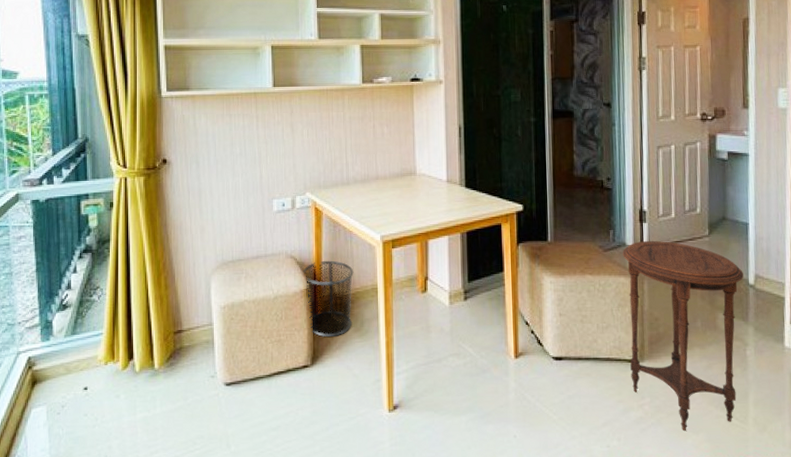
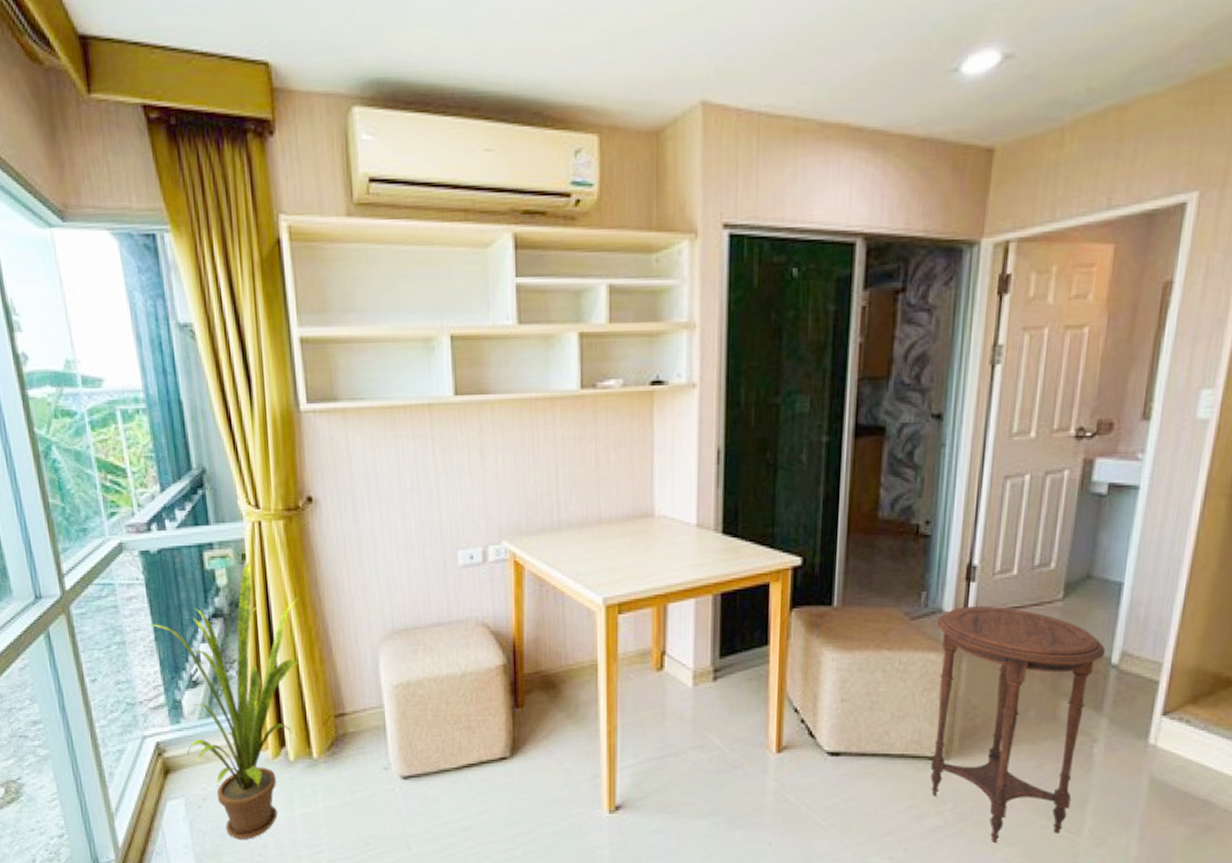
house plant: none [32,208,152,442] -> present [148,561,300,839]
waste bin: present [301,260,354,338] -> none [497,629,566,725]

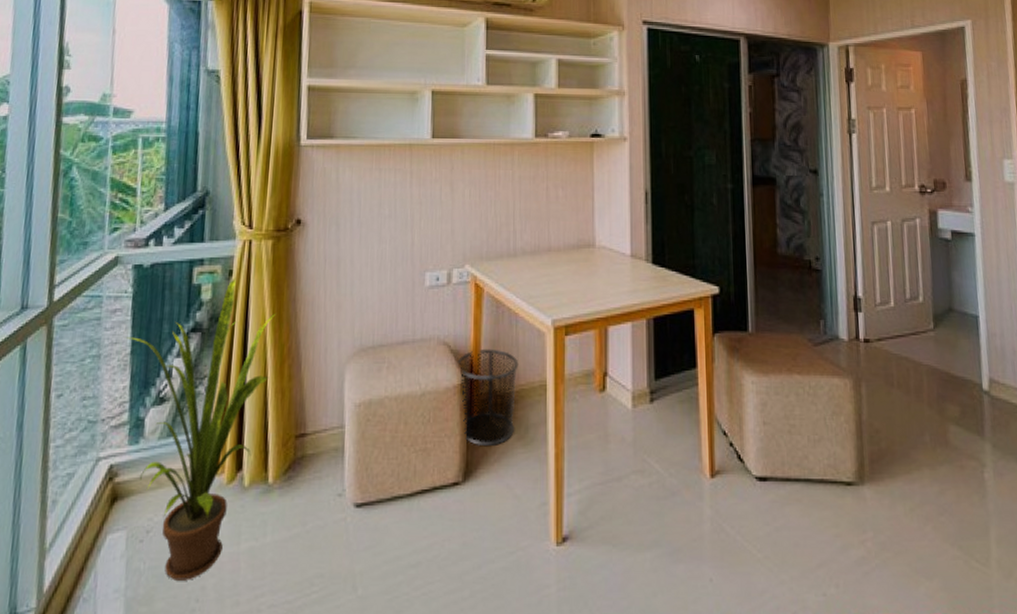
waste bin: none [497,629,566,725] -> present [456,349,519,447]
side table: present [930,605,1105,844] -> none [835,333,976,577]

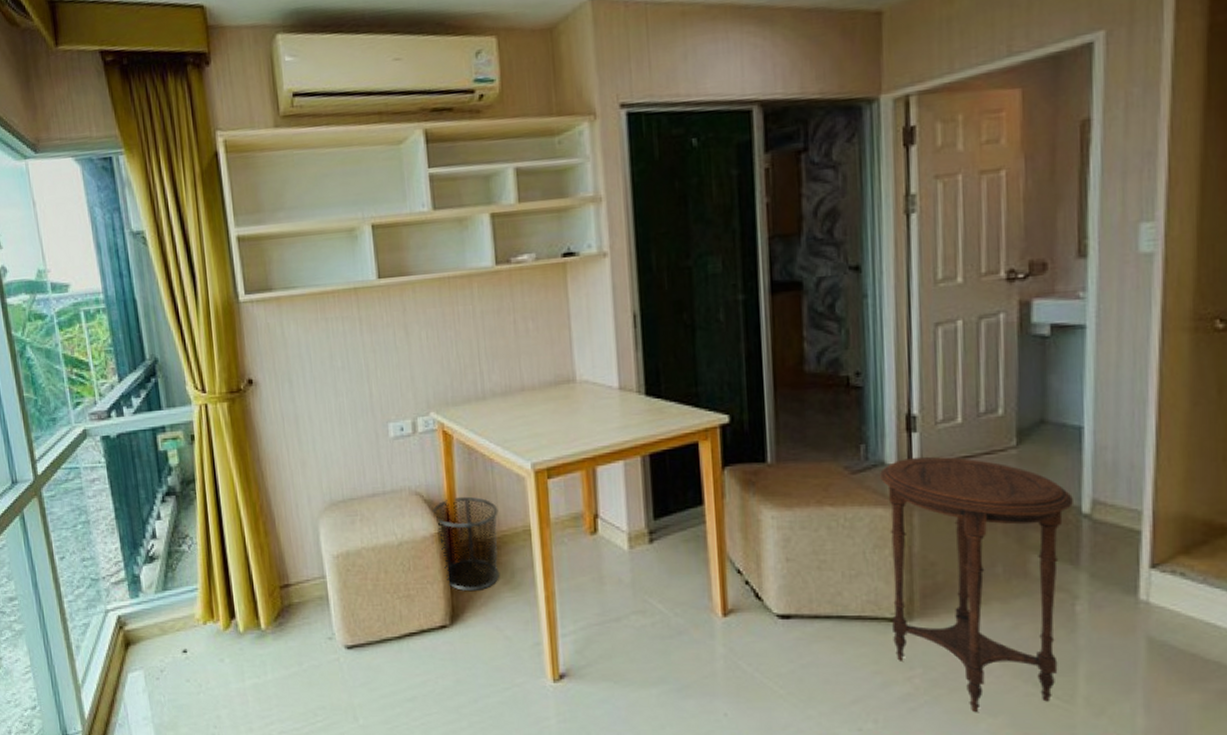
house plant: present [126,278,276,581] -> none [109,442,246,711]
side table: none [835,333,976,577] -> present [880,456,1073,713]

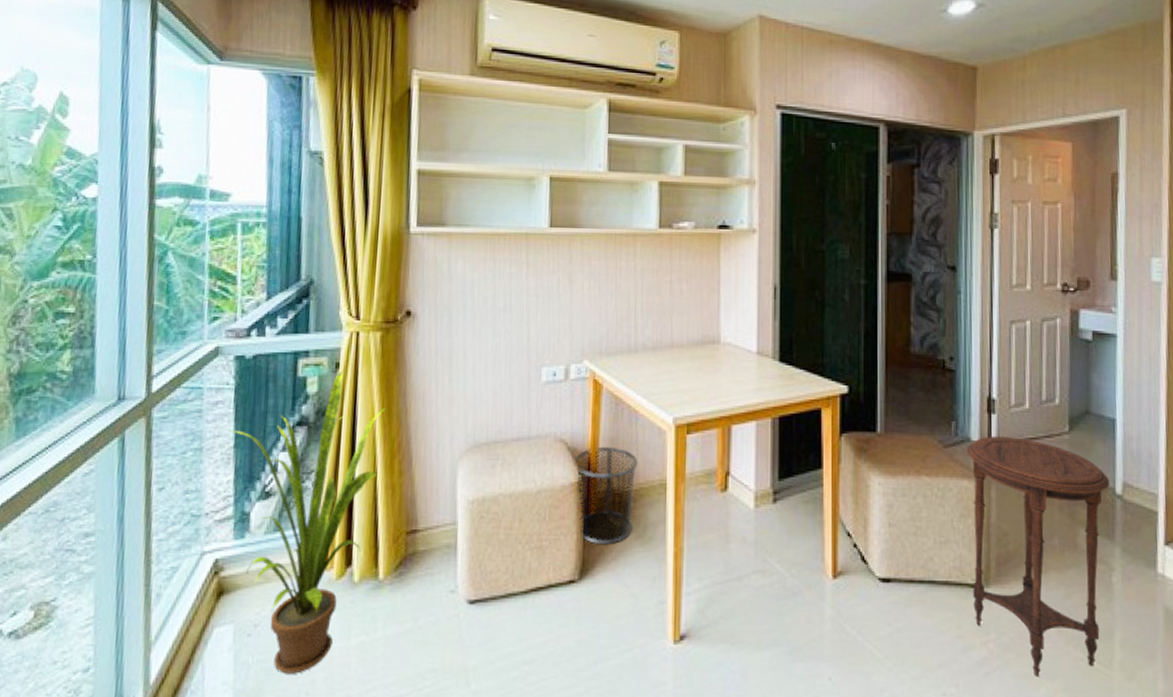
house plant: none [109,442,246,711] -> present [229,370,386,674]

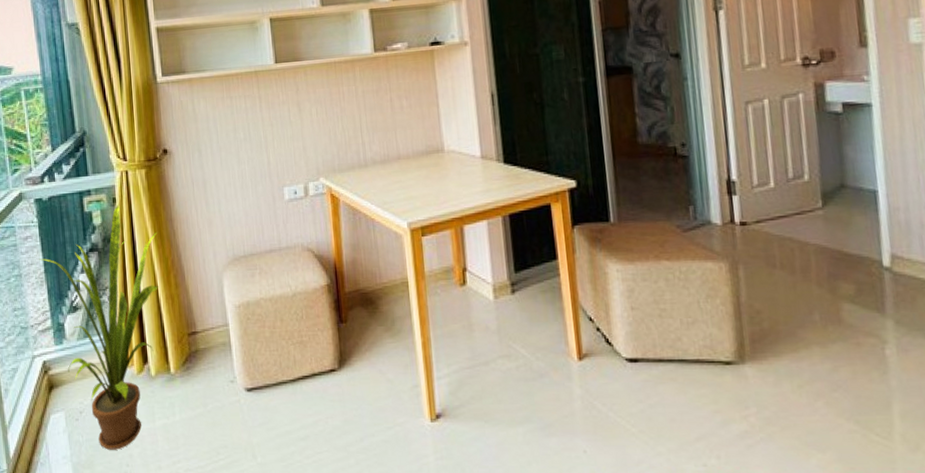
waste bin: present [572,446,638,545] -> none [321,252,381,338]
side table: present [966,436,1109,678] -> none [708,216,875,449]

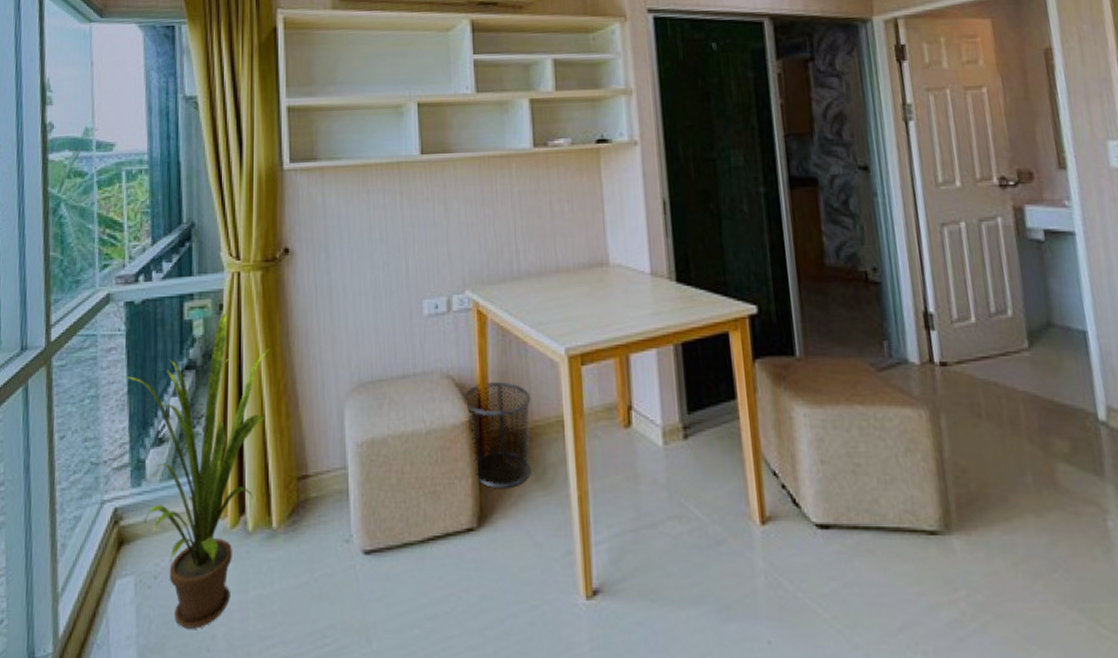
waste bin: none [321,252,381,338] -> present [462,381,531,489]

